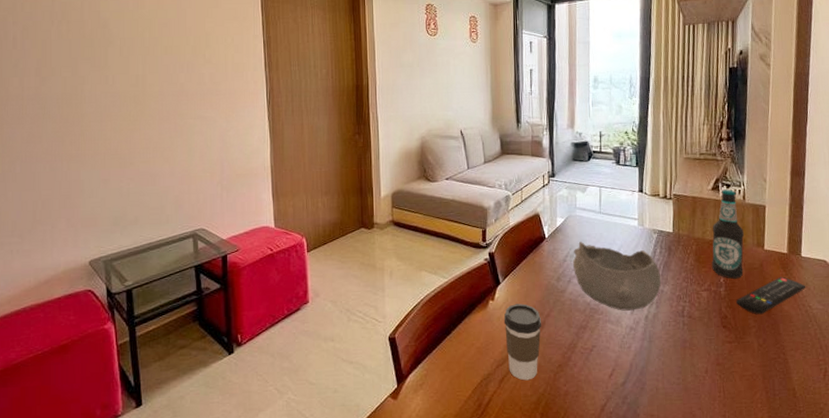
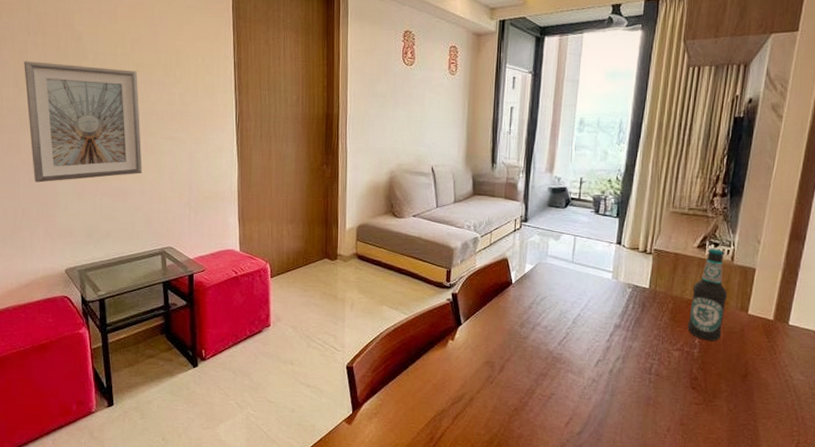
picture frame: none [47,49,172,172] -> present [24,61,143,183]
coffee cup: present [503,303,542,381] -> none [462,346,501,420]
bowl: present [572,242,661,311] -> none [538,290,631,363]
remote control: present [735,276,805,315] -> none [709,343,788,380]

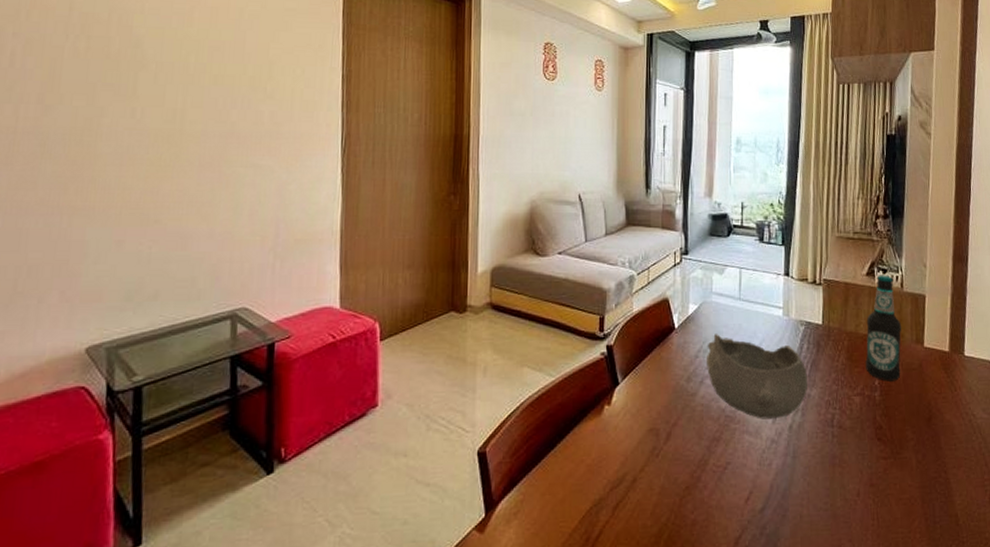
picture frame: present [24,61,143,183] -> none [52,71,215,229]
bowl: none [538,290,631,363] -> present [705,334,808,419]

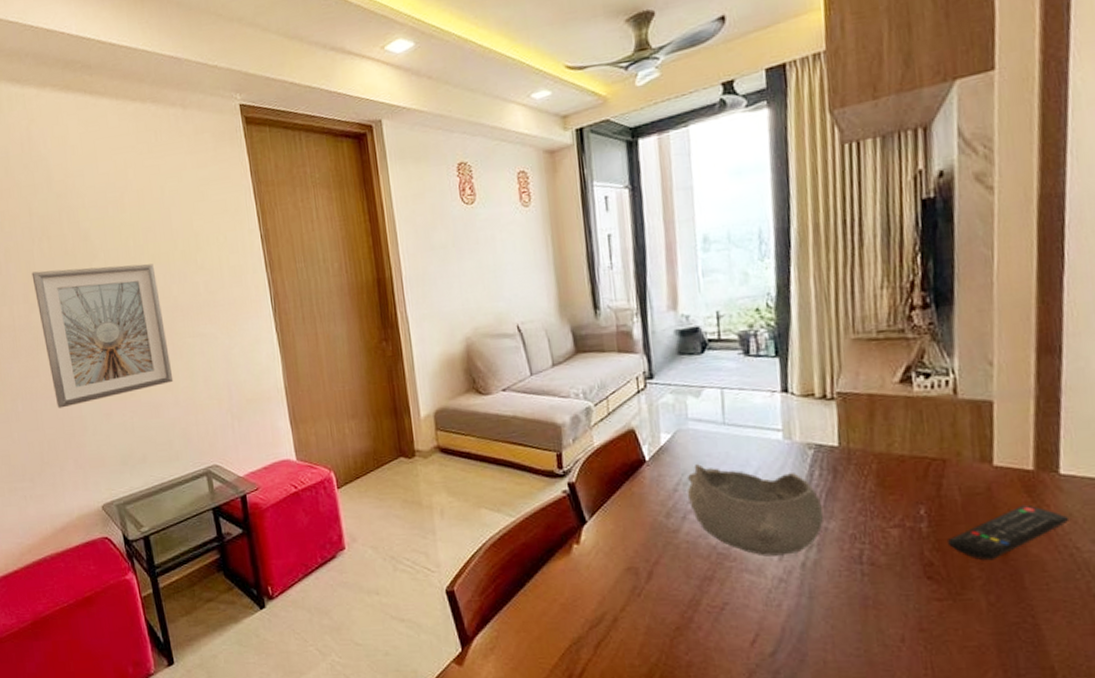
picture frame: none [52,71,215,229] -> present [31,264,174,409]
bottle: present [865,275,902,381] -> none [902,380,959,510]
remote control: none [892,379,969,425] -> present [946,504,1068,561]

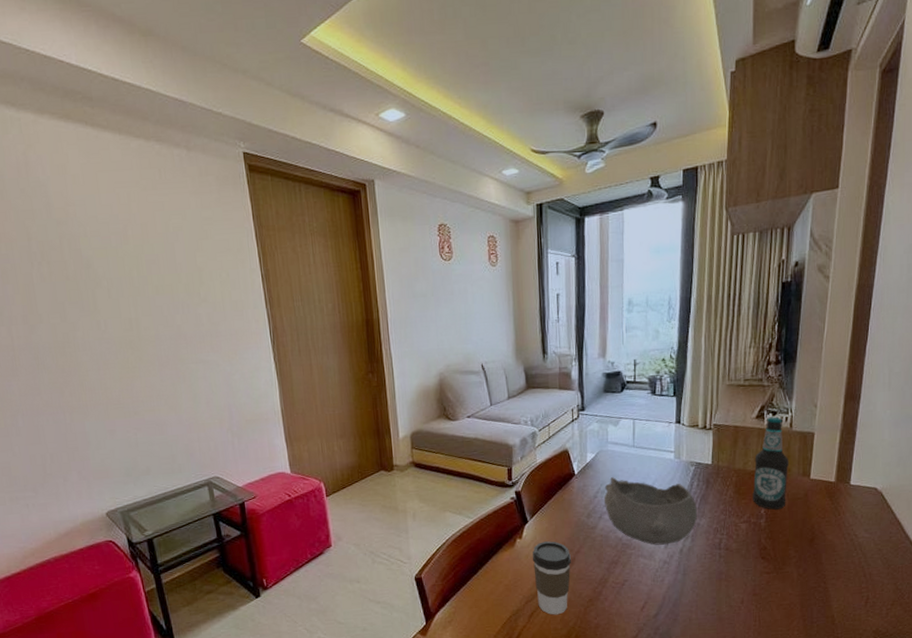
picture frame: present [31,264,174,409] -> none [31,294,177,425]
coffee cup: none [594,547,649,647] -> present [532,541,572,615]
bottle: none [902,380,959,510] -> present [752,417,790,510]
remote control: present [946,504,1068,561] -> none [776,506,852,545]

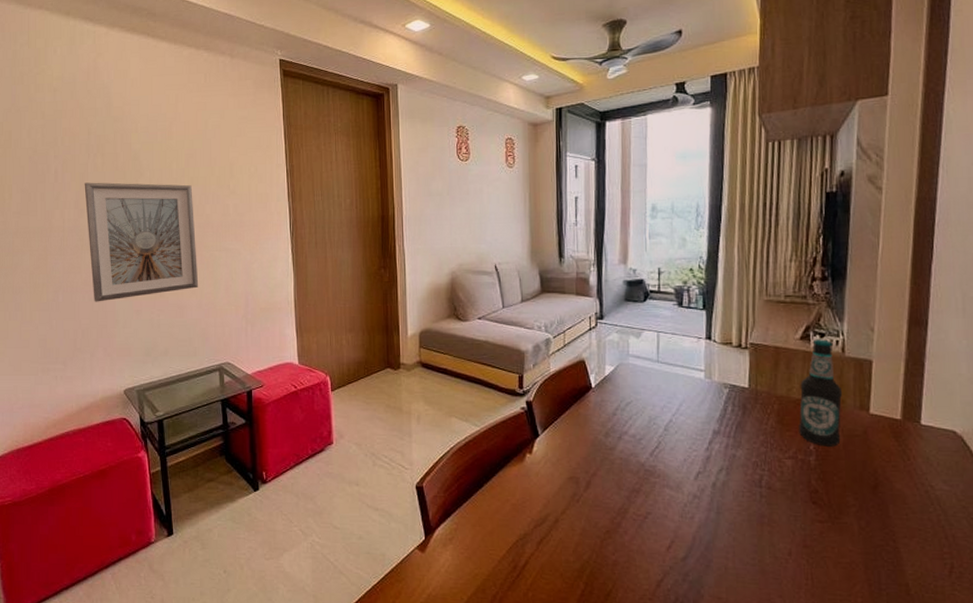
picture frame: none [31,294,177,425] -> present [84,182,199,302]
coffee cup: present [532,541,572,615] -> none [542,459,587,545]
bowl: present [603,477,698,545] -> none [623,394,733,476]

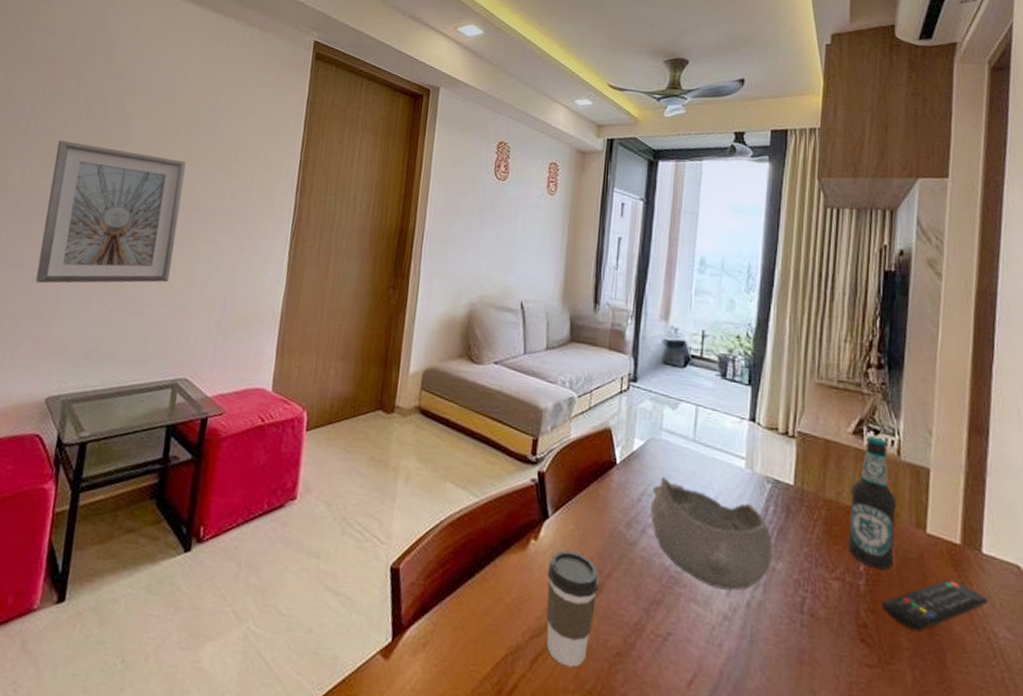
coffee cup: none [542,459,587,545] -> present [546,550,600,668]
bowl: none [623,394,733,476] -> present [649,477,774,591]
remote control: none [829,447,926,492] -> present [881,578,987,632]

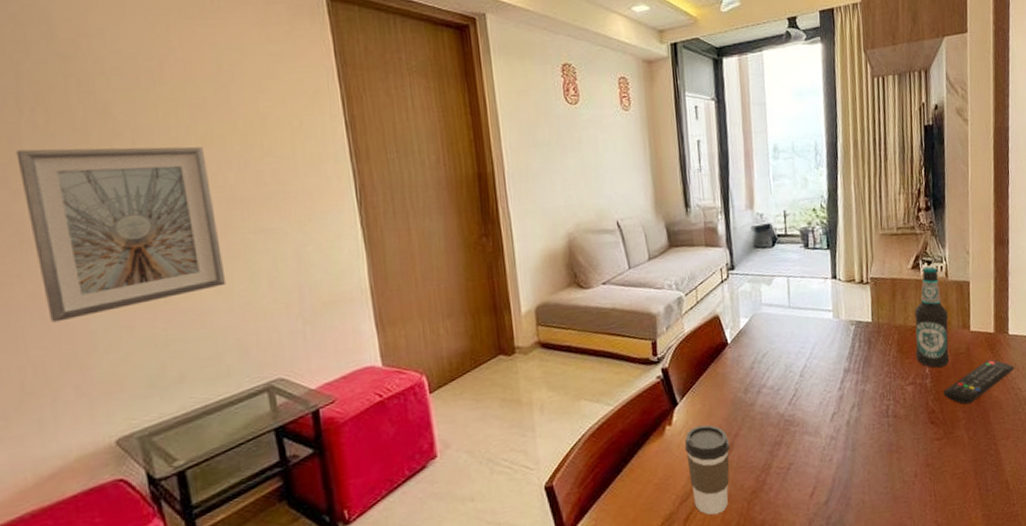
bowl: present [649,477,774,591] -> none [761,344,862,419]

